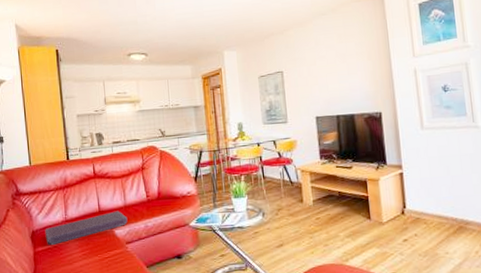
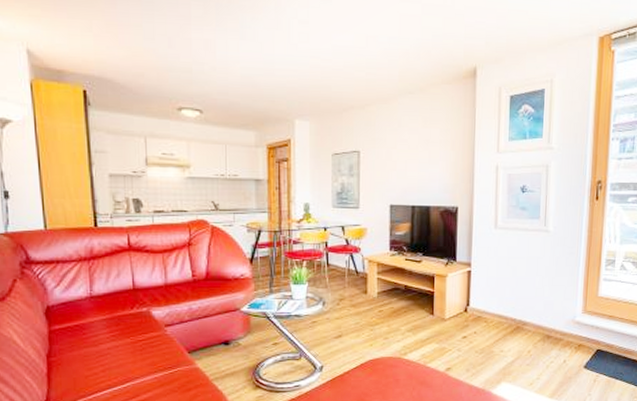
cushion: present [45,211,128,245] -> none [63,289,168,323]

